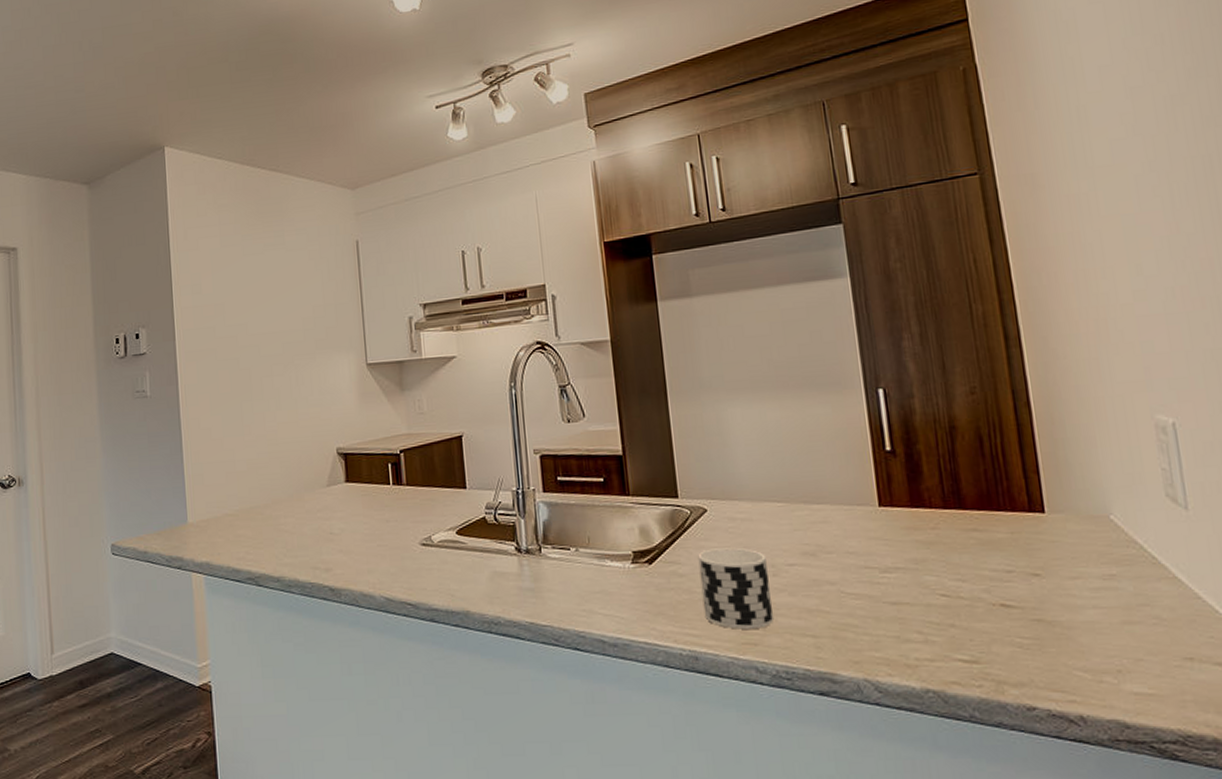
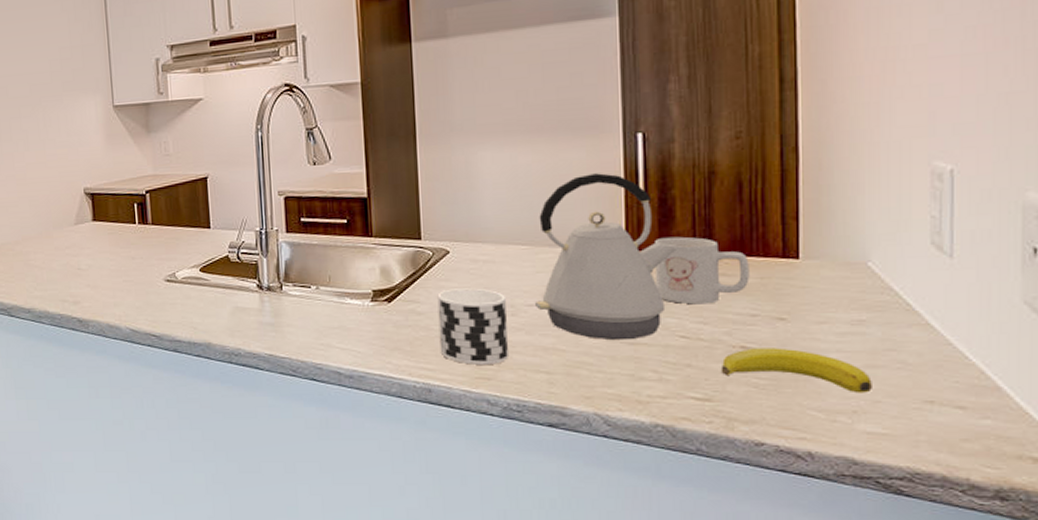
kettle: none [791,428,928,601] -> present [534,173,677,341]
mug: none [906,491,1001,562] -> present [655,236,750,305]
banana: none [983,605,1133,652] -> present [720,348,872,393]

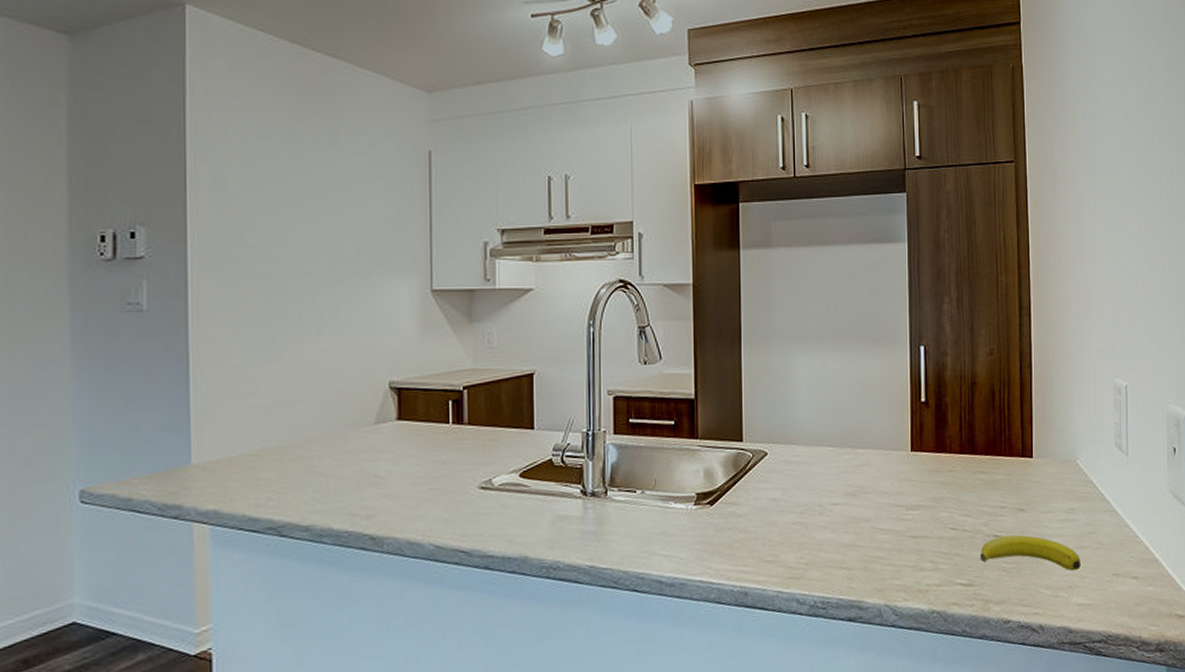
cup: present [437,288,509,365] -> none [756,488,817,565]
kettle: present [534,173,677,341] -> none [838,381,948,535]
mug: present [655,236,750,305] -> none [933,438,1000,500]

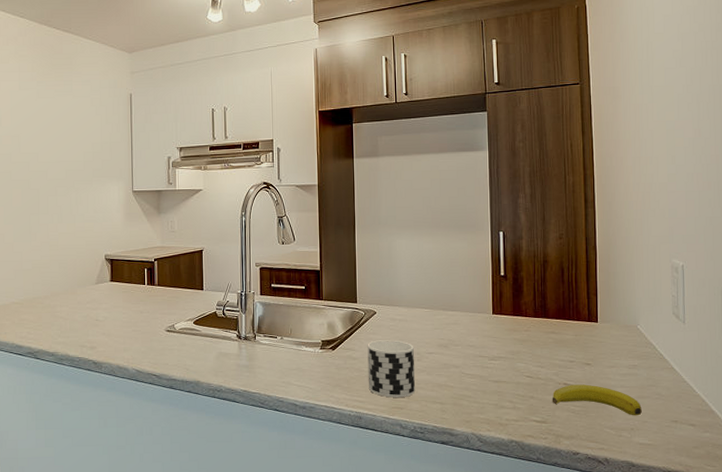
cup: none [756,488,817,565] -> present [367,340,416,398]

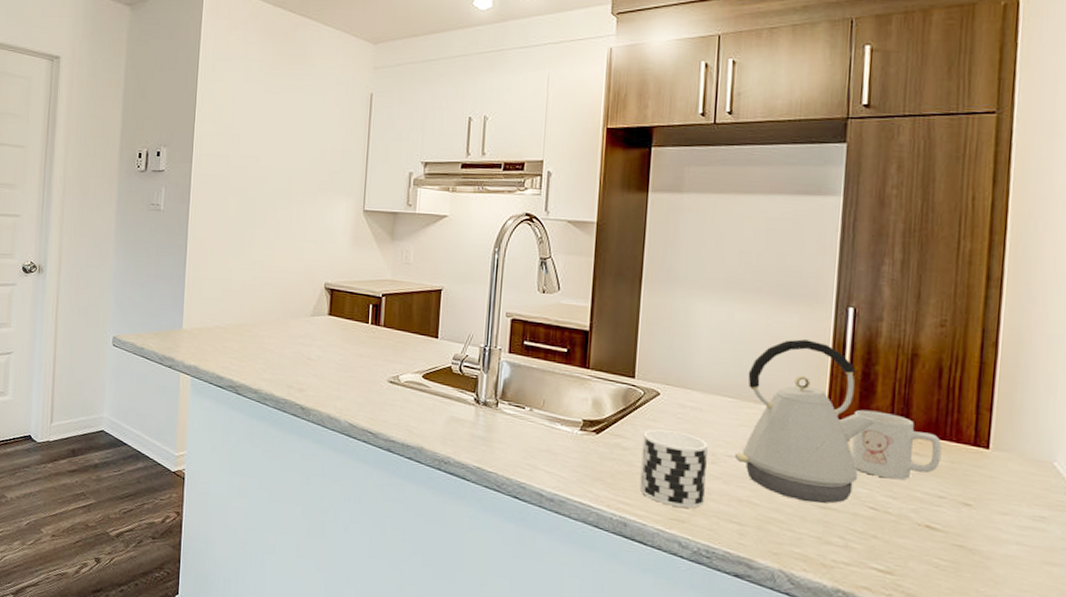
kettle: none [433,259,524,379] -> present [734,339,875,504]
mug: none [511,305,569,354] -> present [851,409,942,480]
banana: present [552,384,642,416] -> none [904,528,1048,589]

